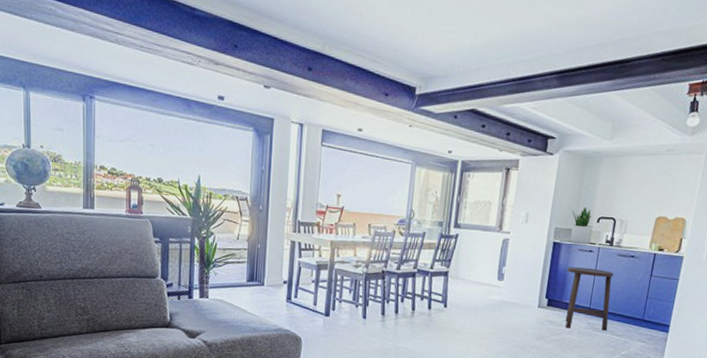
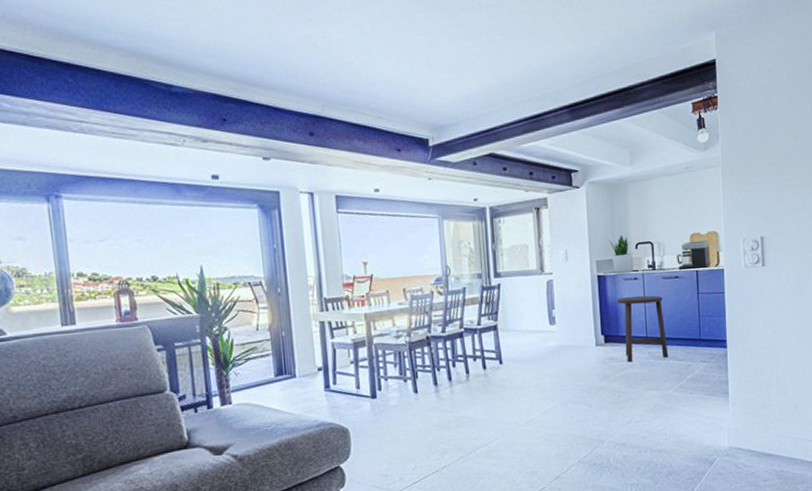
coffee maker: none [636,224,675,253] -> present [676,240,711,270]

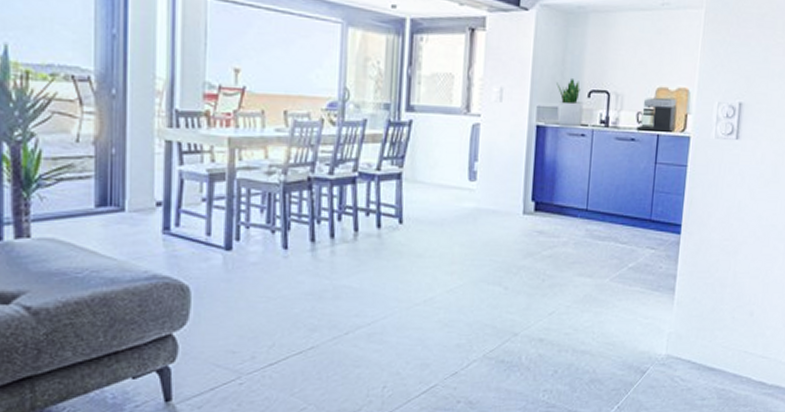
bar stool: present [616,295,669,363] -> none [555,156,612,239]

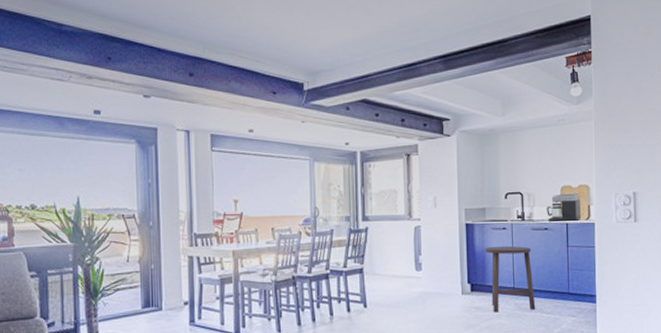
bar stool: none [555,156,612,239] -> present [484,246,536,313]
planter: present [556,79,584,128] -> none [478,185,503,223]

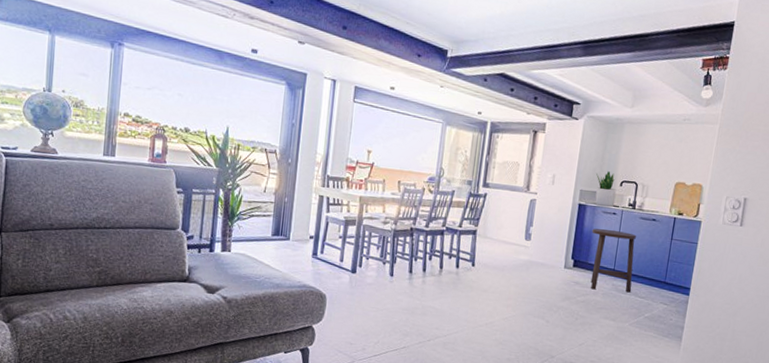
planter: none [478,185,503,223] -> present [595,171,617,208]
coffee maker: present [546,193,582,222] -> none [657,189,693,217]

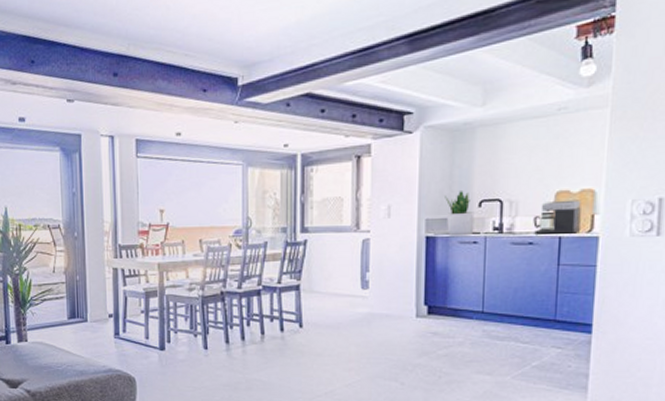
bar stool: present [590,228,636,293] -> none [447,263,510,340]
coffee maker: none [657,189,693,217] -> present [533,199,582,235]

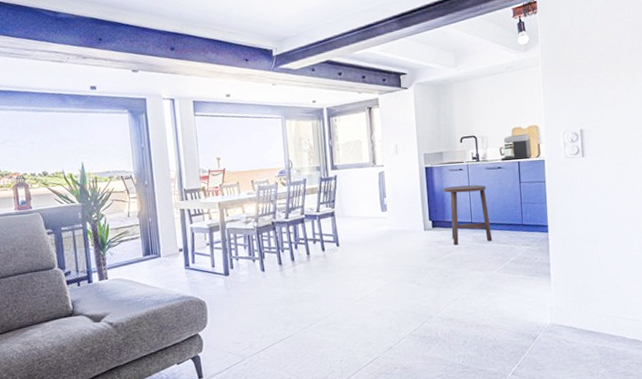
planter: present [445,191,475,236] -> none [436,131,459,166]
bar stool: none [447,263,510,340] -> present [443,184,493,246]

